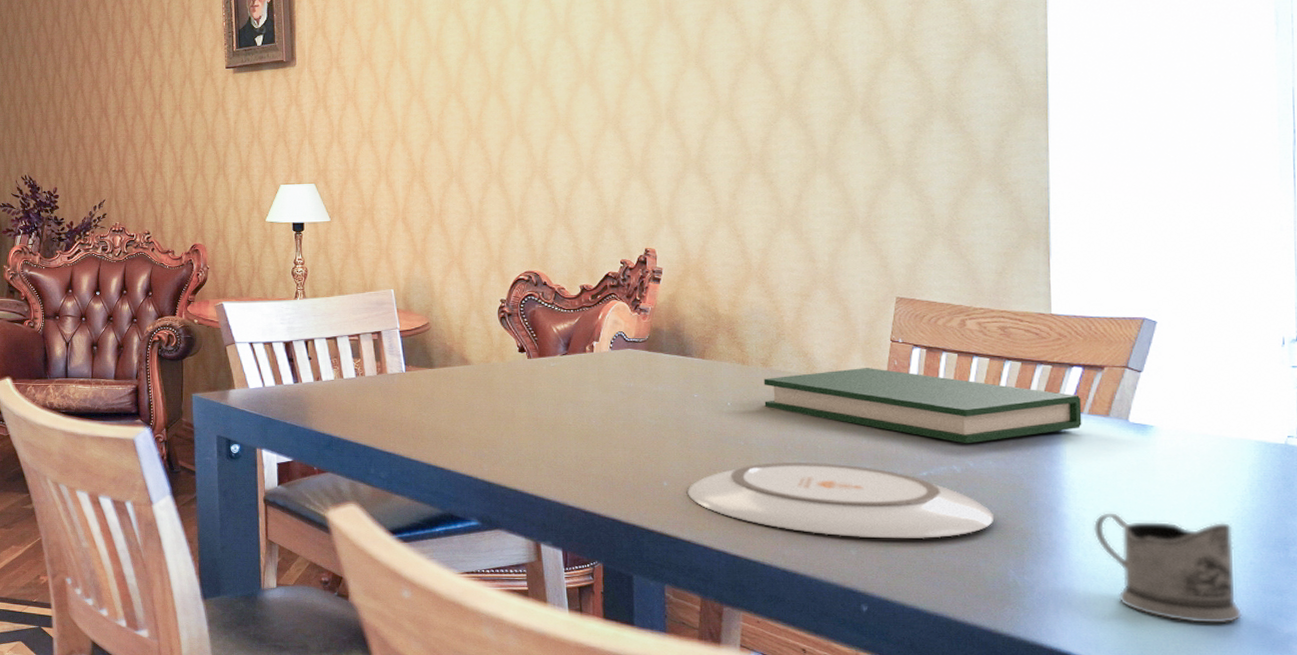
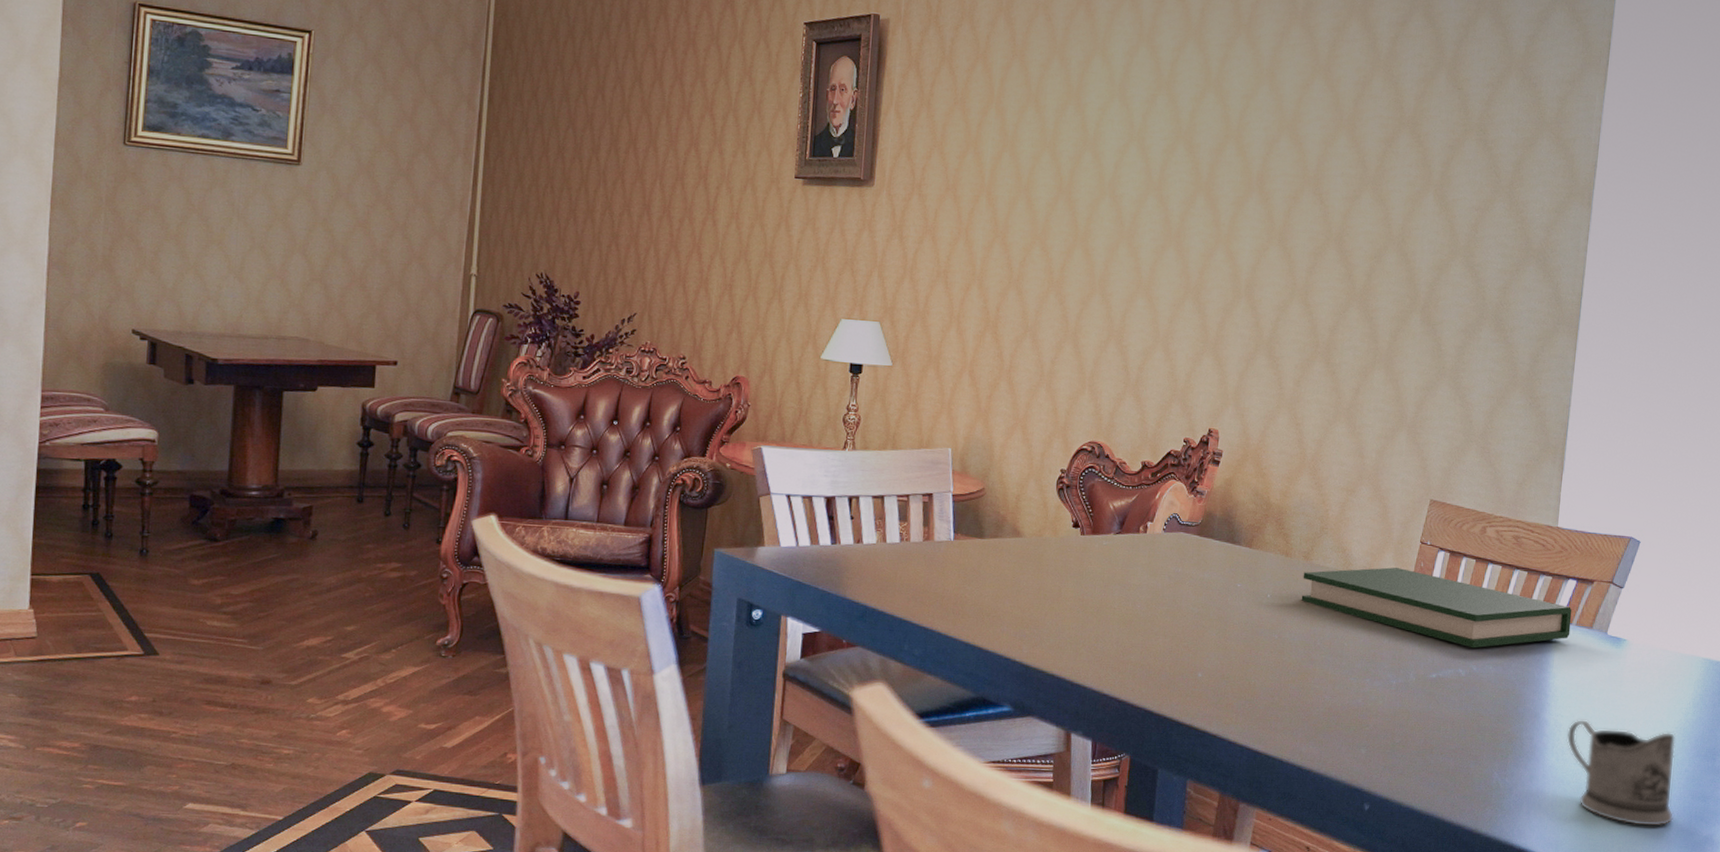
plate: present [687,461,995,539] -> none [1220,658,1488,740]

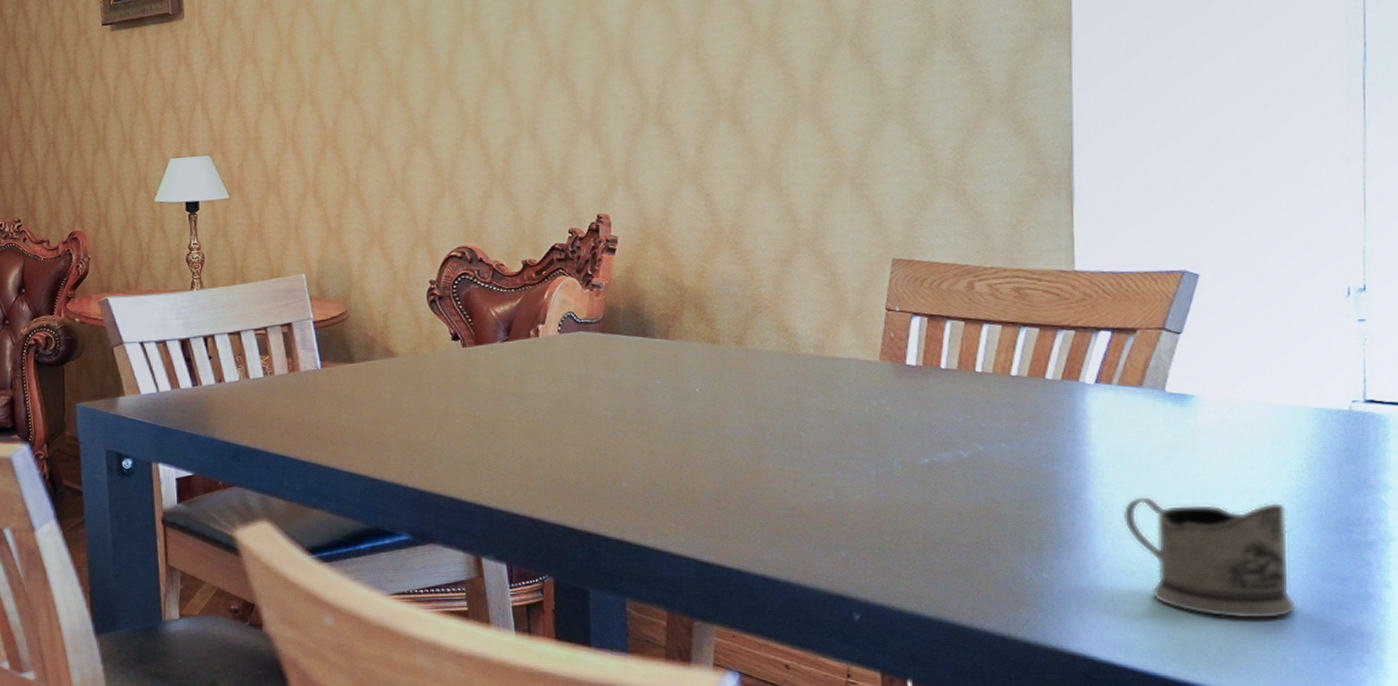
hardback book: present [1301,567,1572,649] -> none [737,341,1111,425]

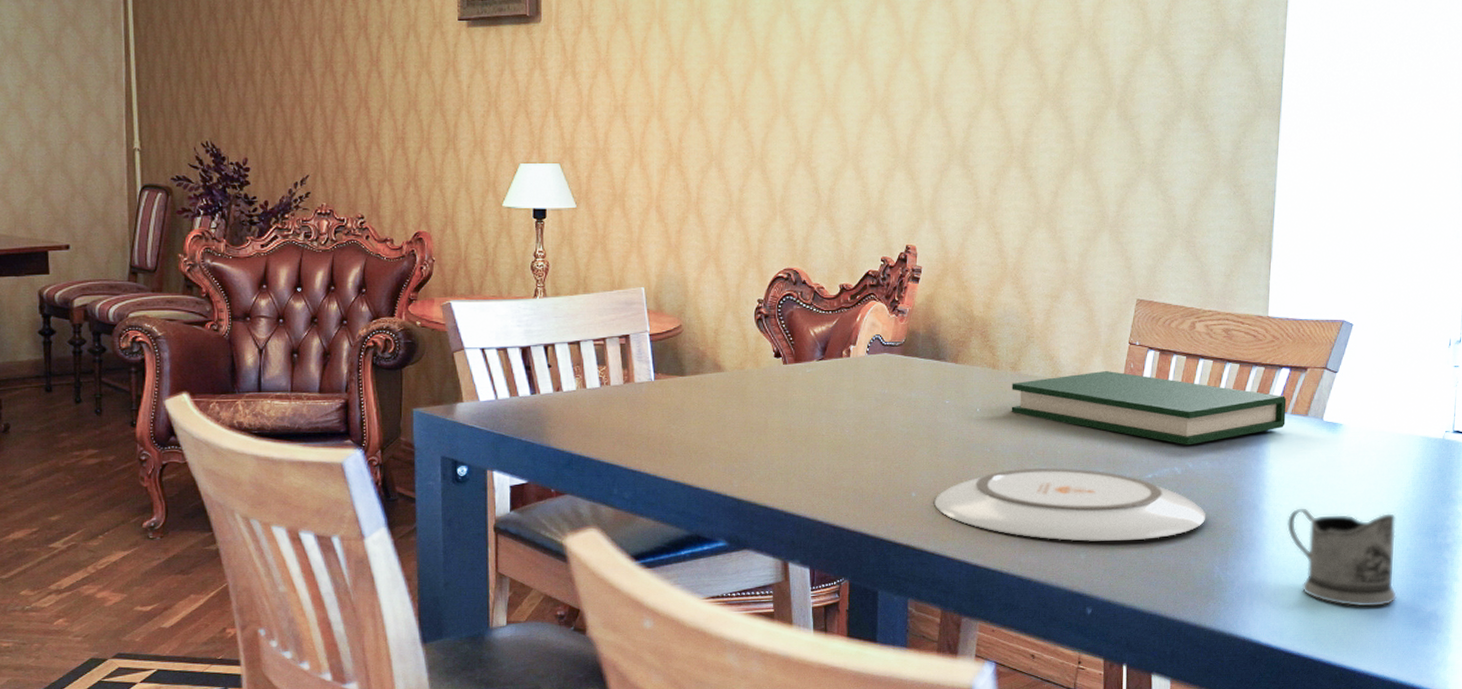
plate: none [650,452,1008,537] -> present [934,467,1206,542]
hardback book: none [737,341,1111,425] -> present [1011,371,1287,446]

